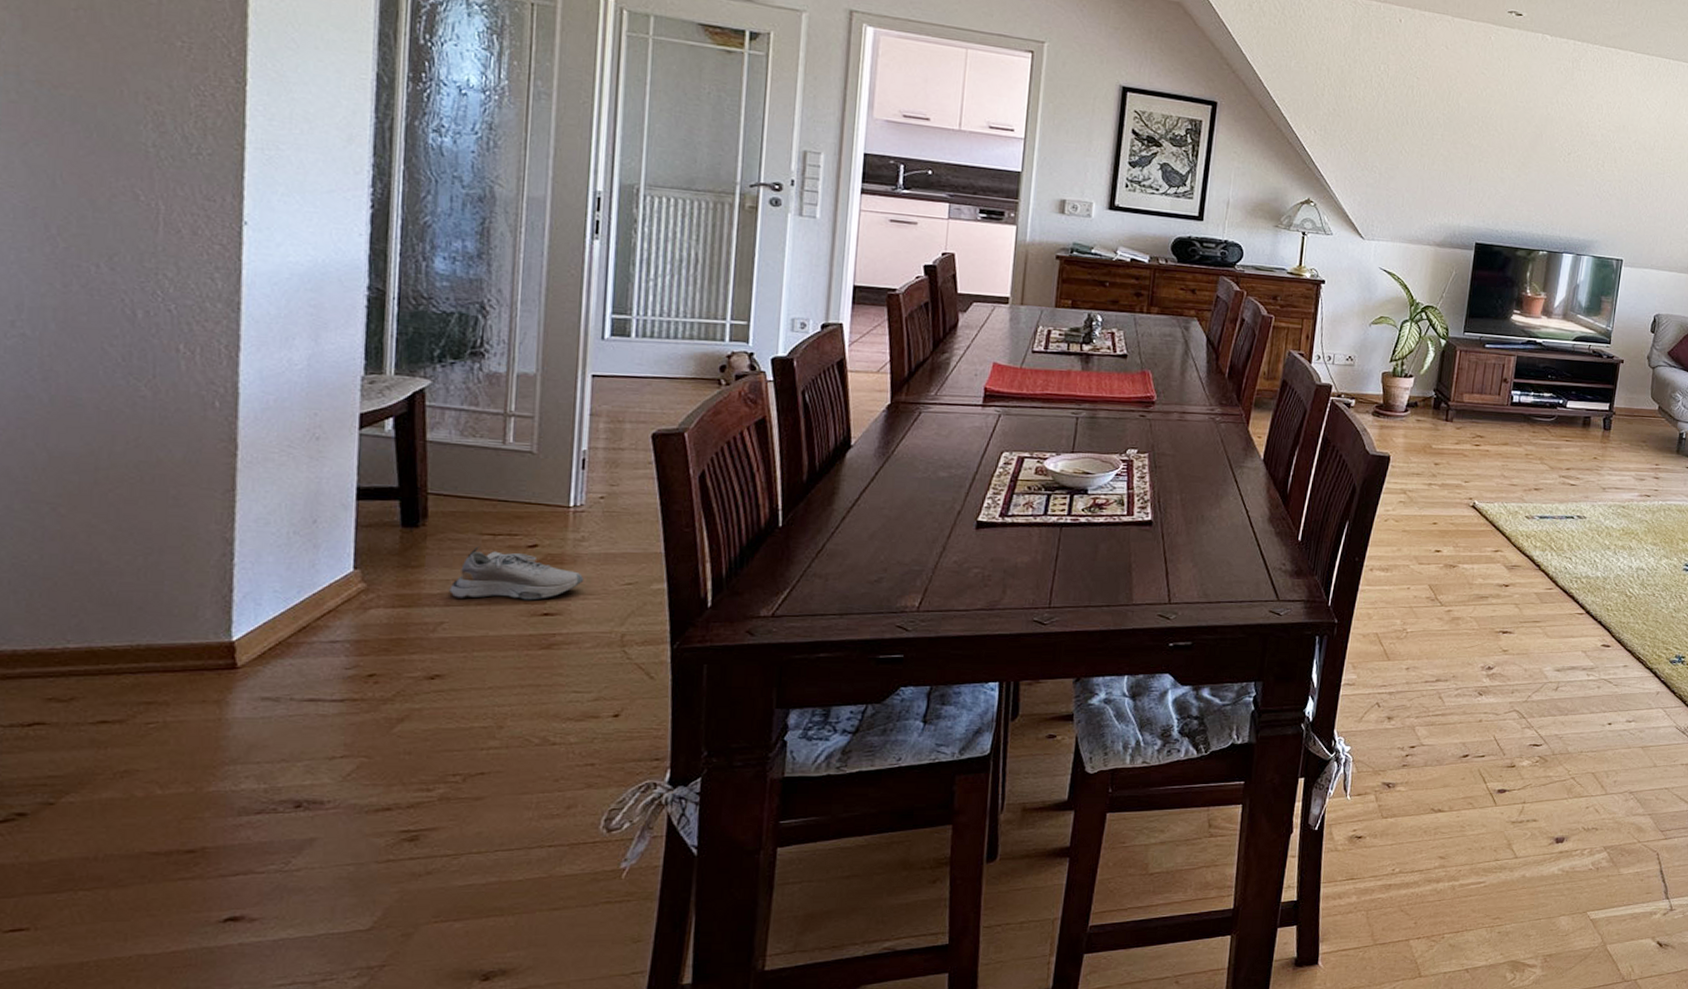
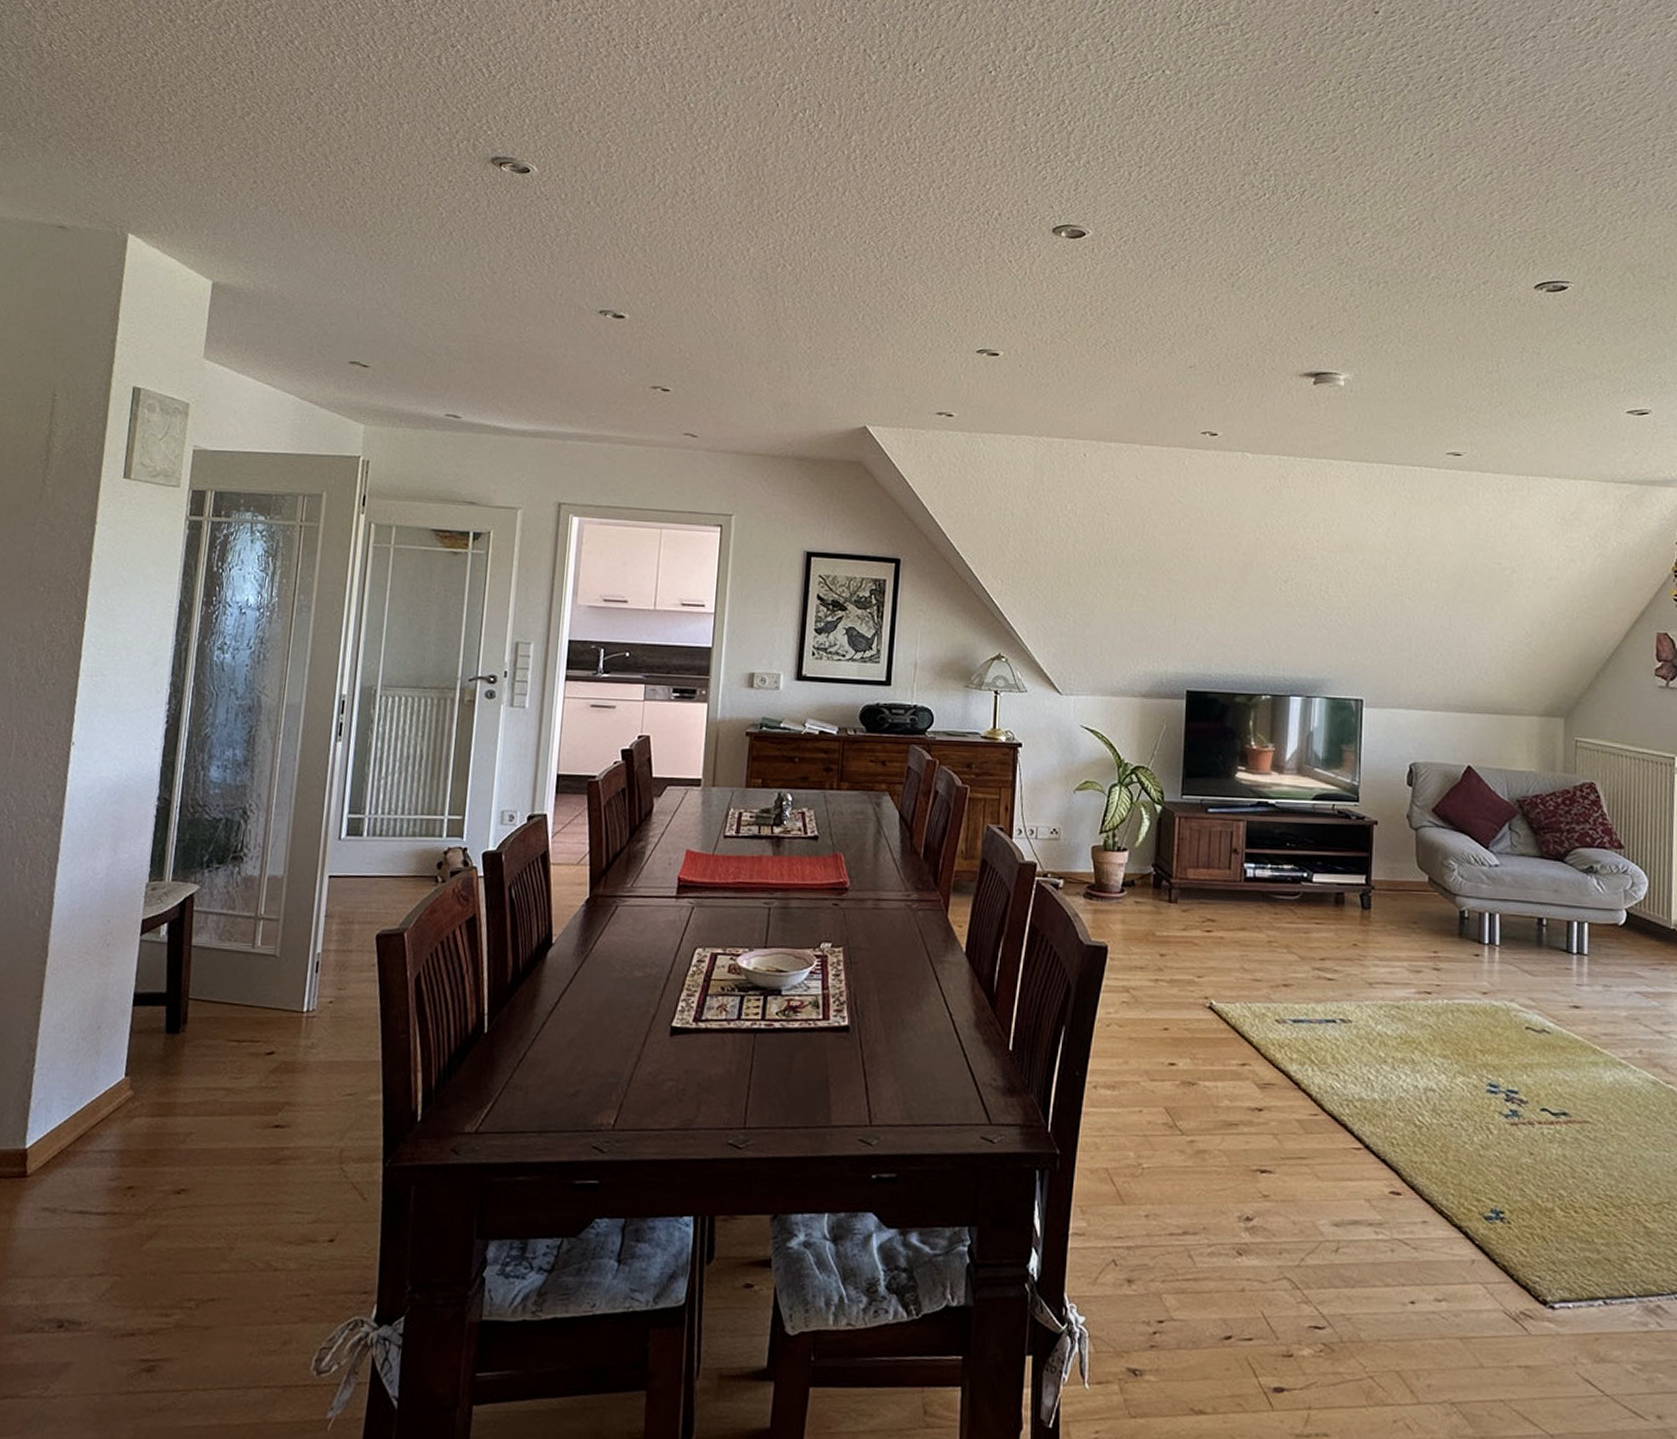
shoe: present [449,546,584,601] -> none [199,1053,312,1111]

